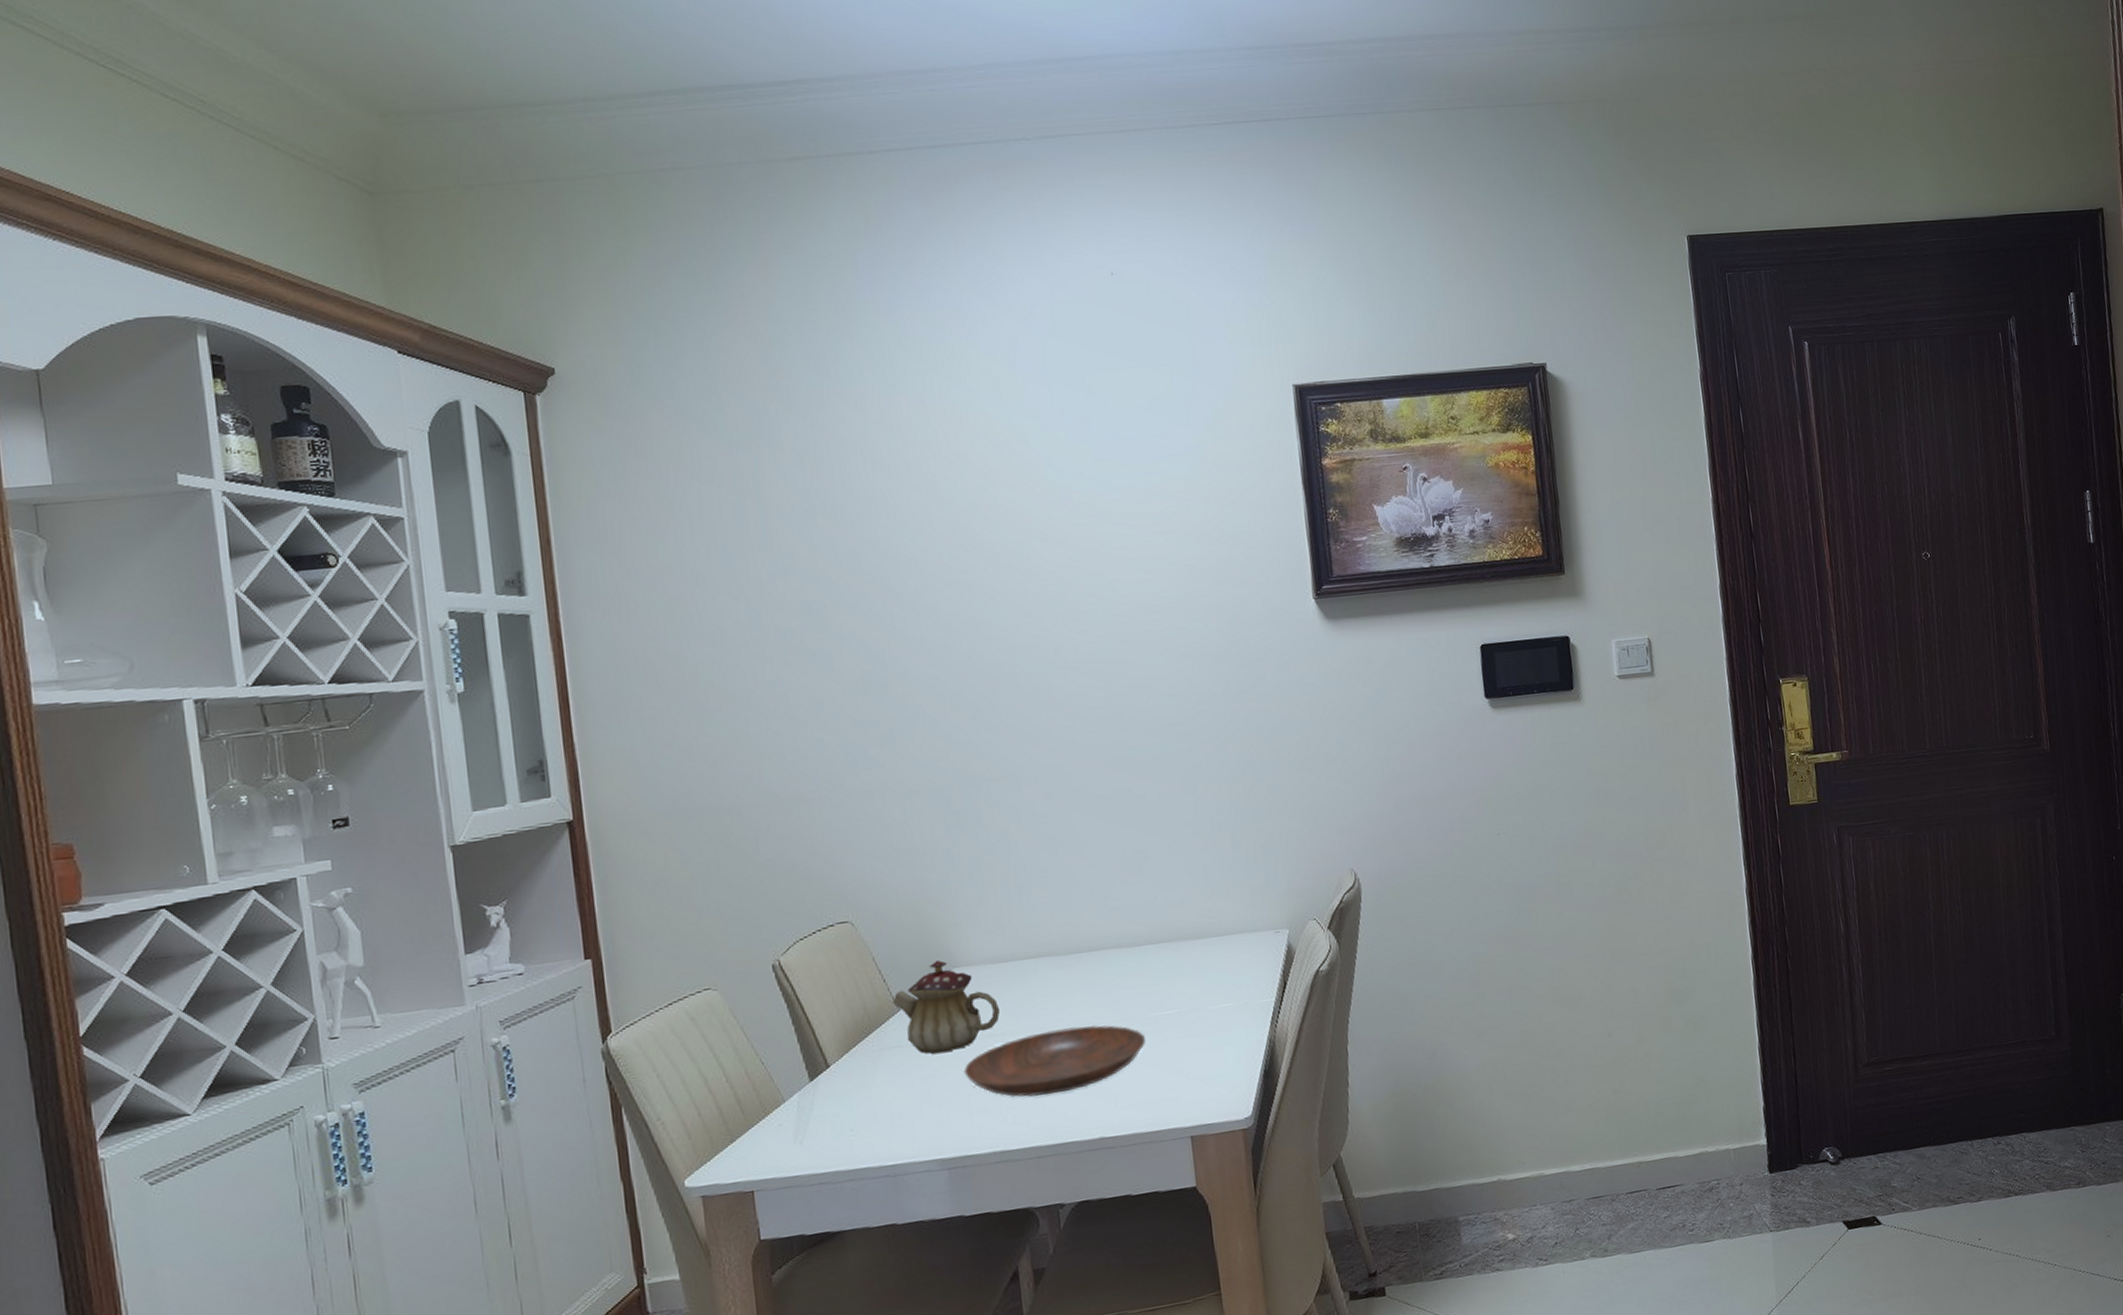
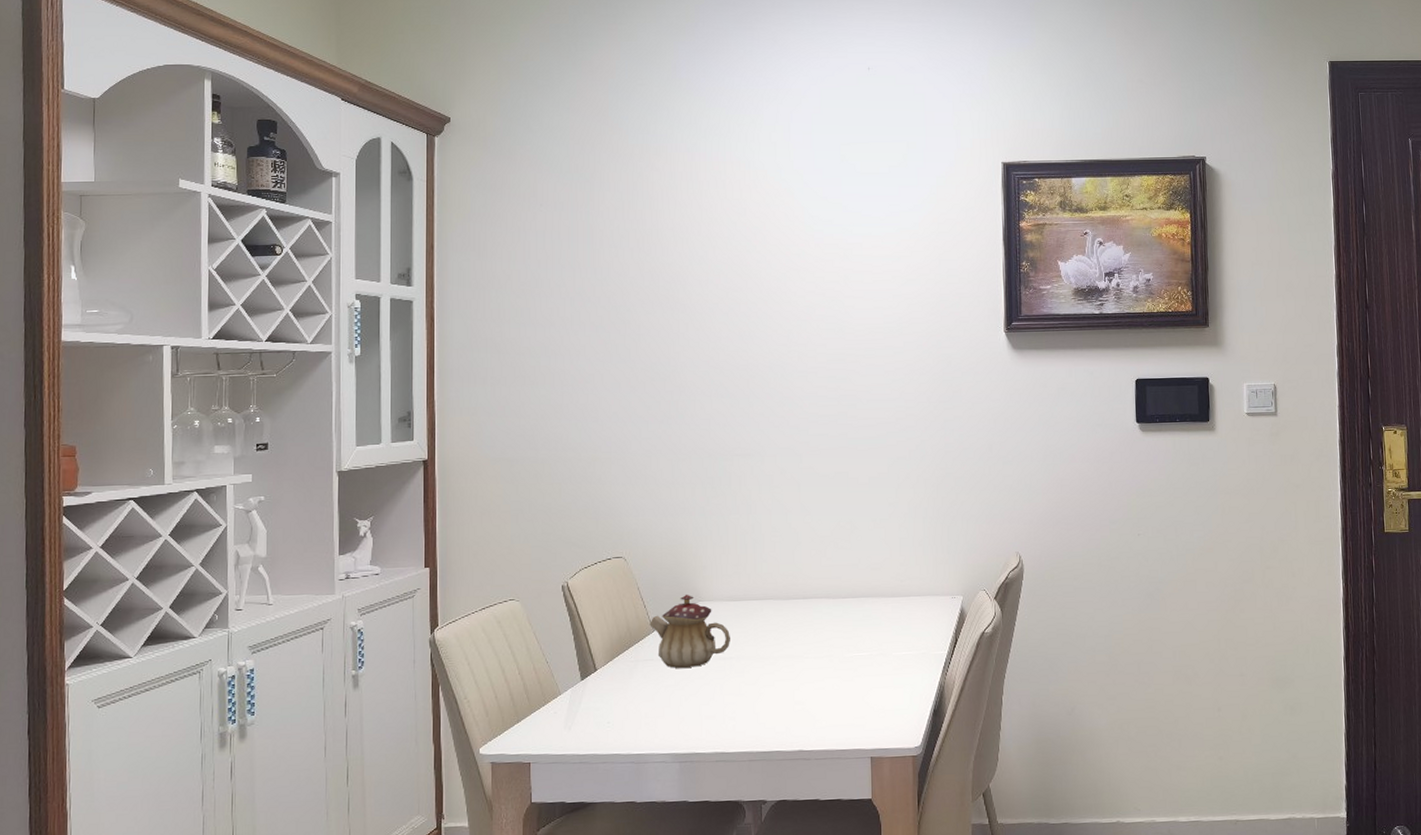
bowl: present [963,1025,1145,1097] -> none [698,658,842,711]

